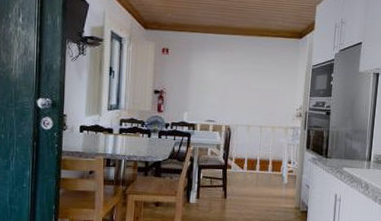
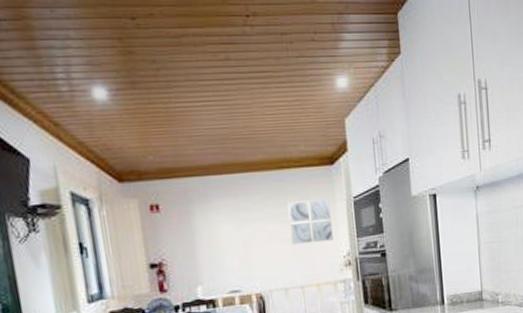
wall art: none [259,61,293,96] -> present [287,199,333,245]

